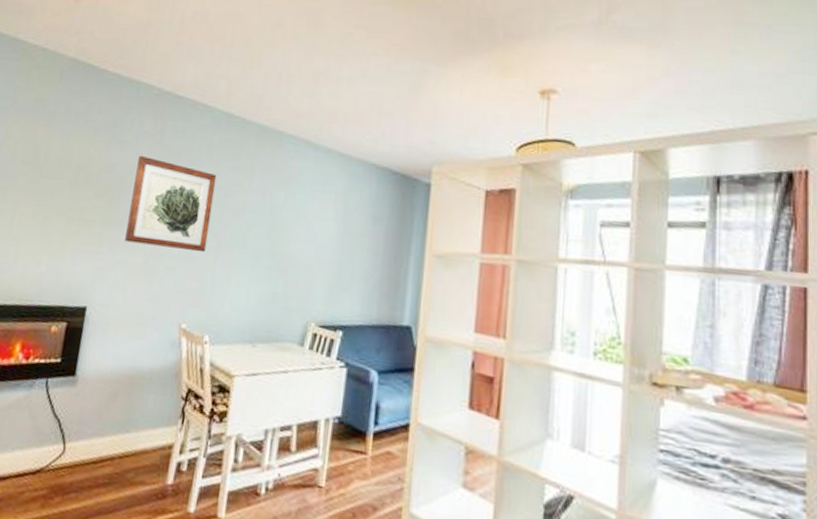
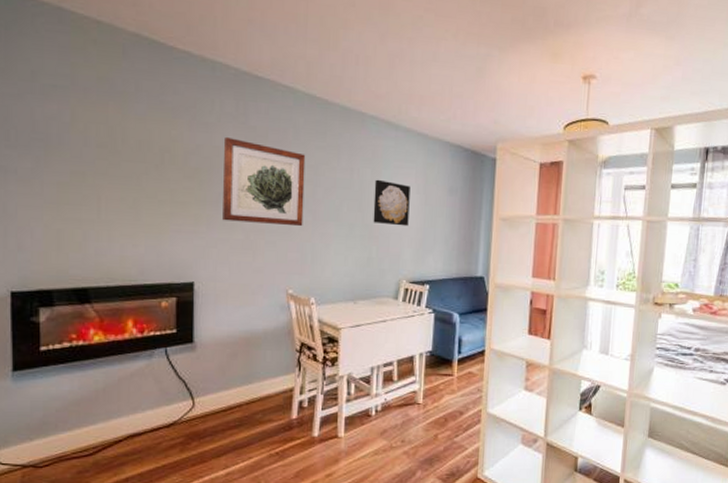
wall art: none [282,203,328,259] -> present [373,179,410,227]

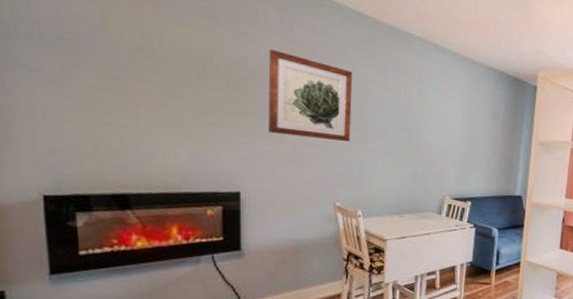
wall art: present [373,179,410,227] -> none [419,100,456,147]

